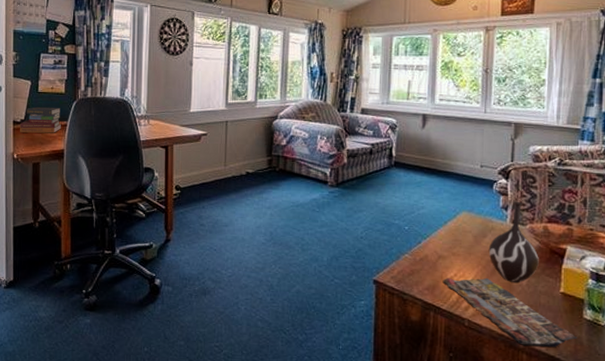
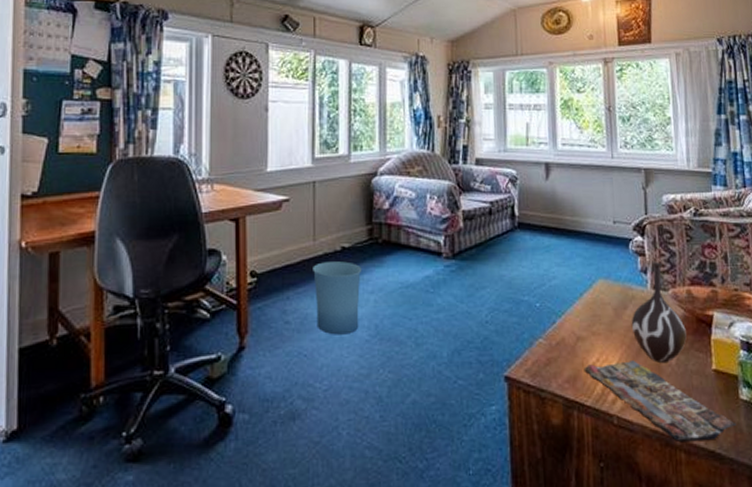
books: present [20,106,61,133] -> none [31,172,91,212]
waste bin: none [223,182,262,238] -> present [313,261,362,335]

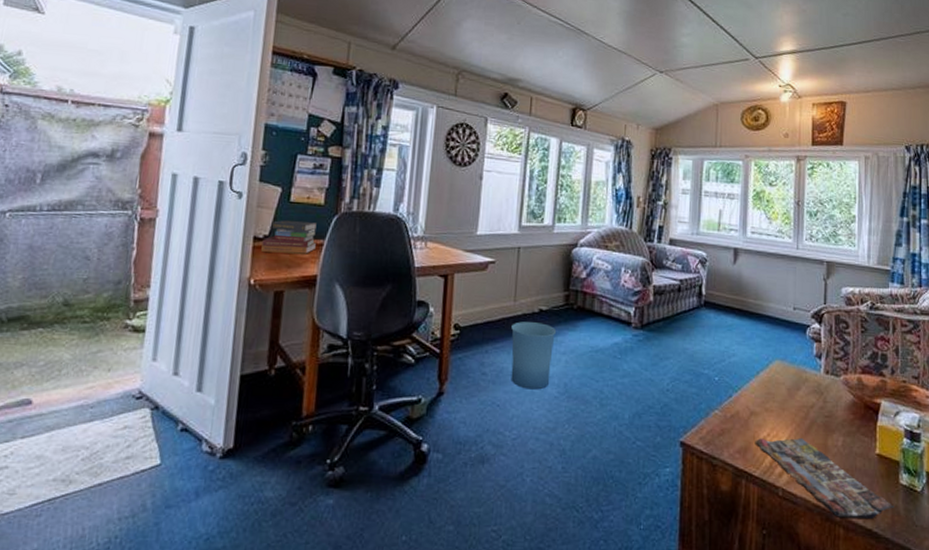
books: none [31,172,91,212] -> present [261,219,317,254]
vase: present [631,262,687,364] -> none [802,348,854,444]

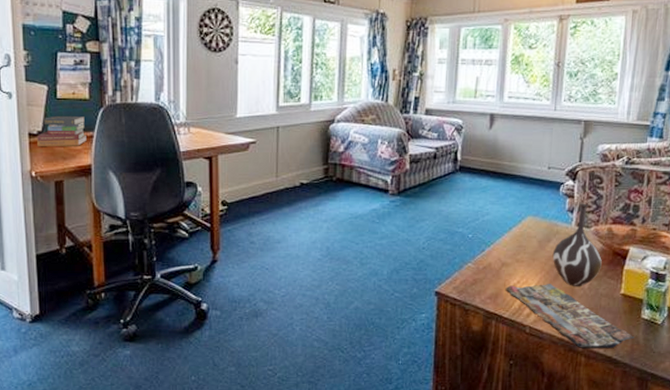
waste bin: present [511,321,557,390] -> none [275,195,318,254]
vase: none [802,348,854,444] -> present [552,203,602,287]

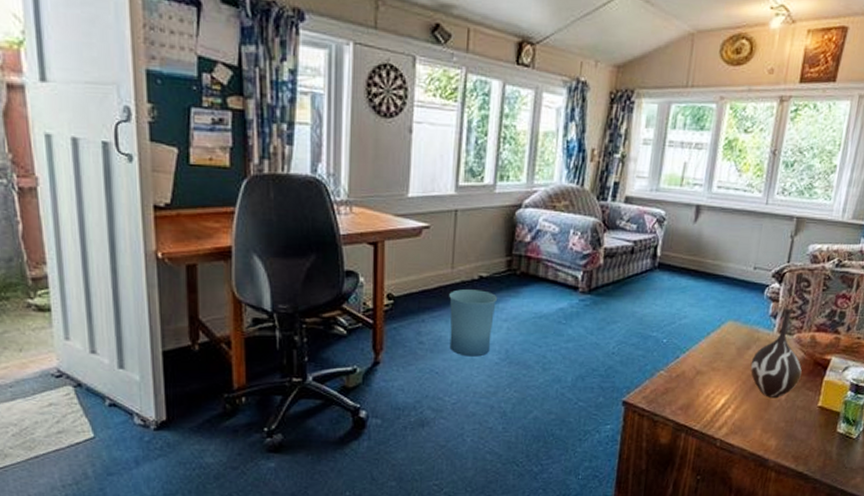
books: present [37,115,86,147] -> none [164,185,226,224]
waste bin: none [275,195,318,254] -> present [449,289,498,357]
magazine: present [505,284,634,348] -> none [698,395,828,463]

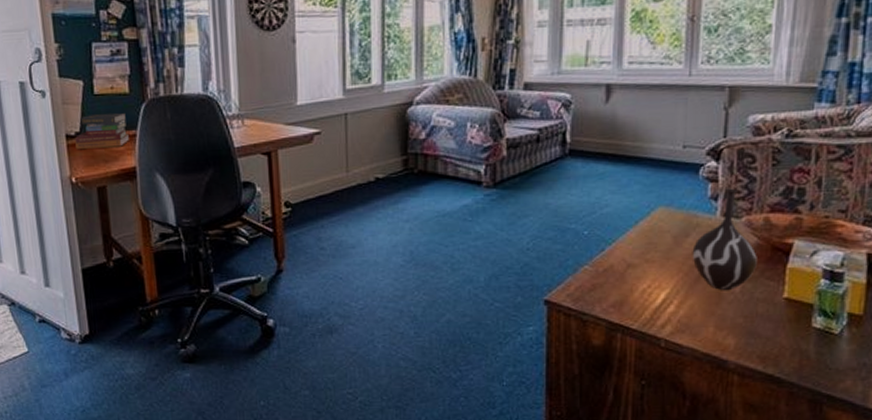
books: none [164,185,226,224] -> present [75,112,129,150]
waste bin: present [449,289,498,357] -> none [346,191,397,260]

